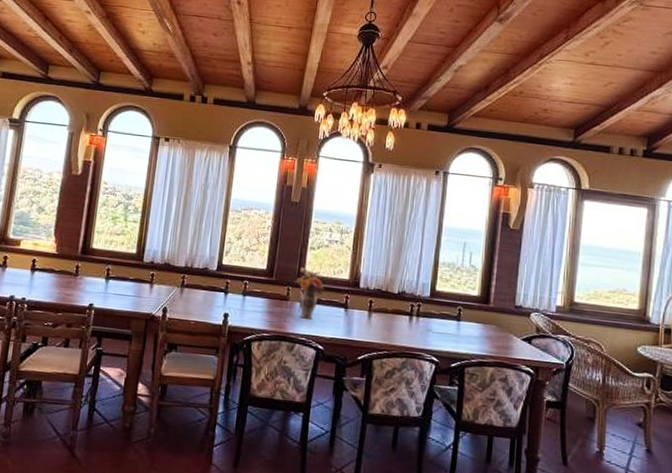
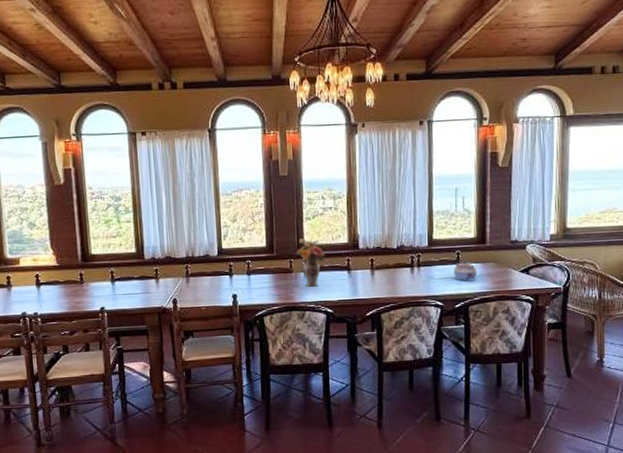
teapot: none [453,317,478,341] -> present [454,259,478,282]

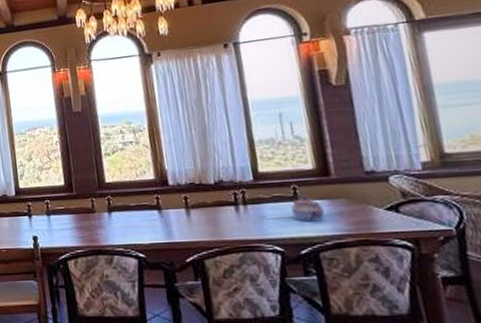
flower arrangement: present [295,238,325,287] -> none [96,175,131,228]

